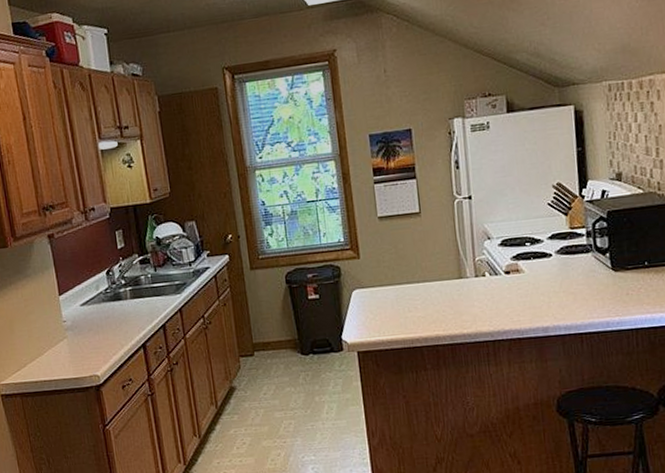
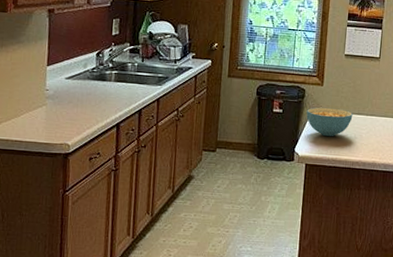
cereal bowl: none [347,281,402,316] -> present [306,107,353,137]

